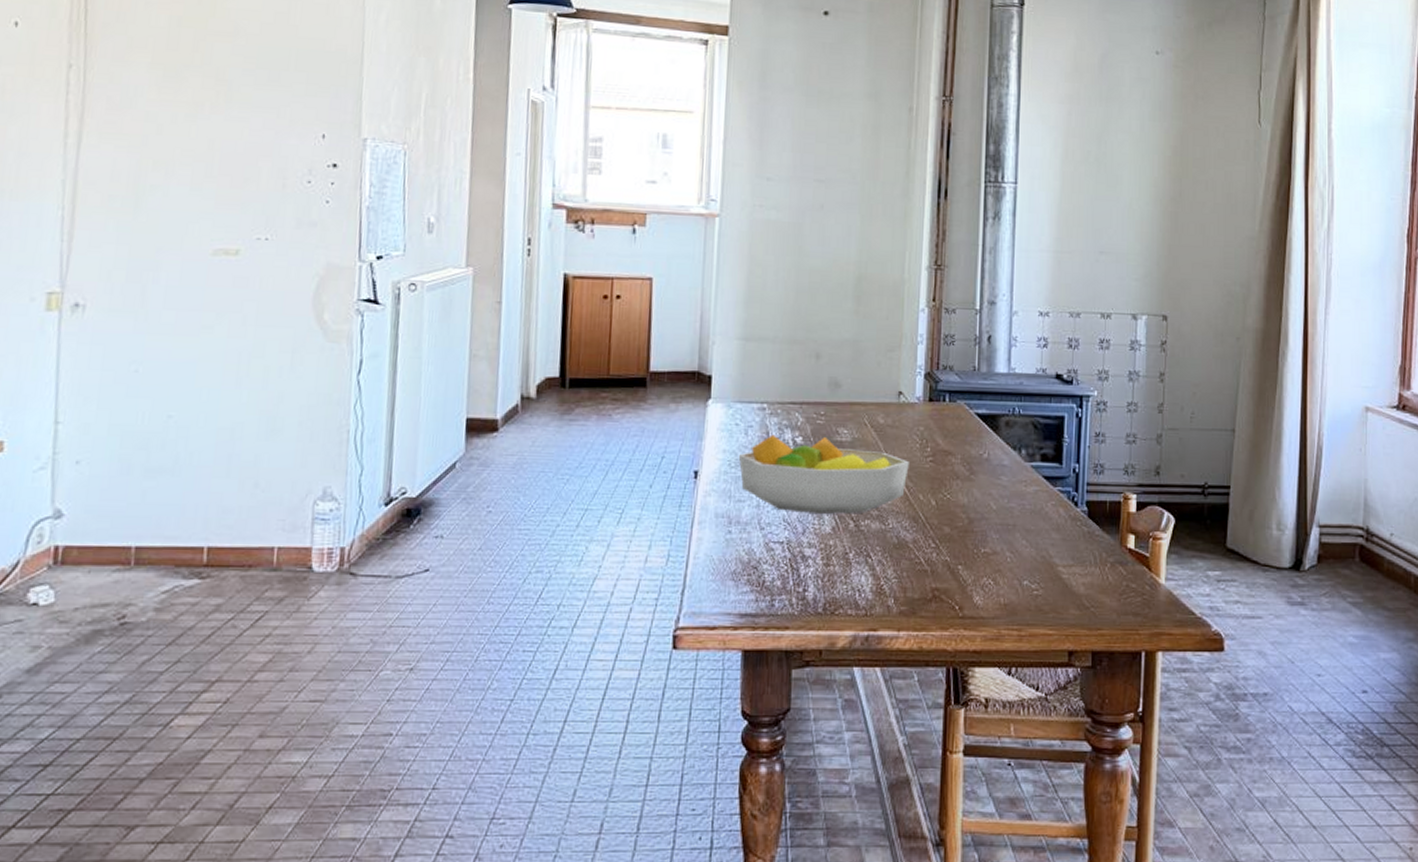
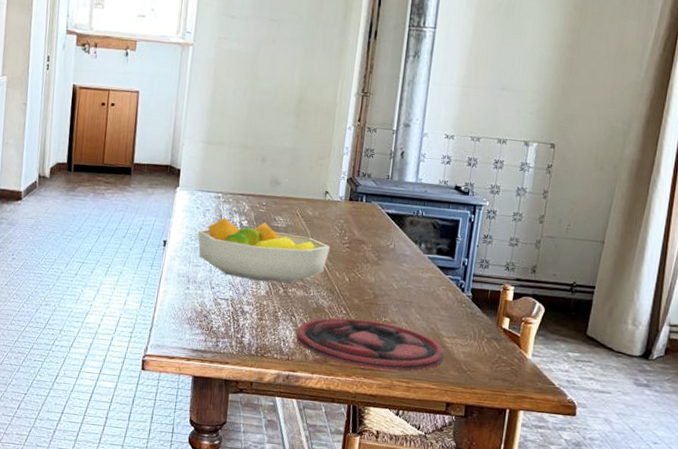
plate: none [875,553,1060,617] -> present [296,318,444,371]

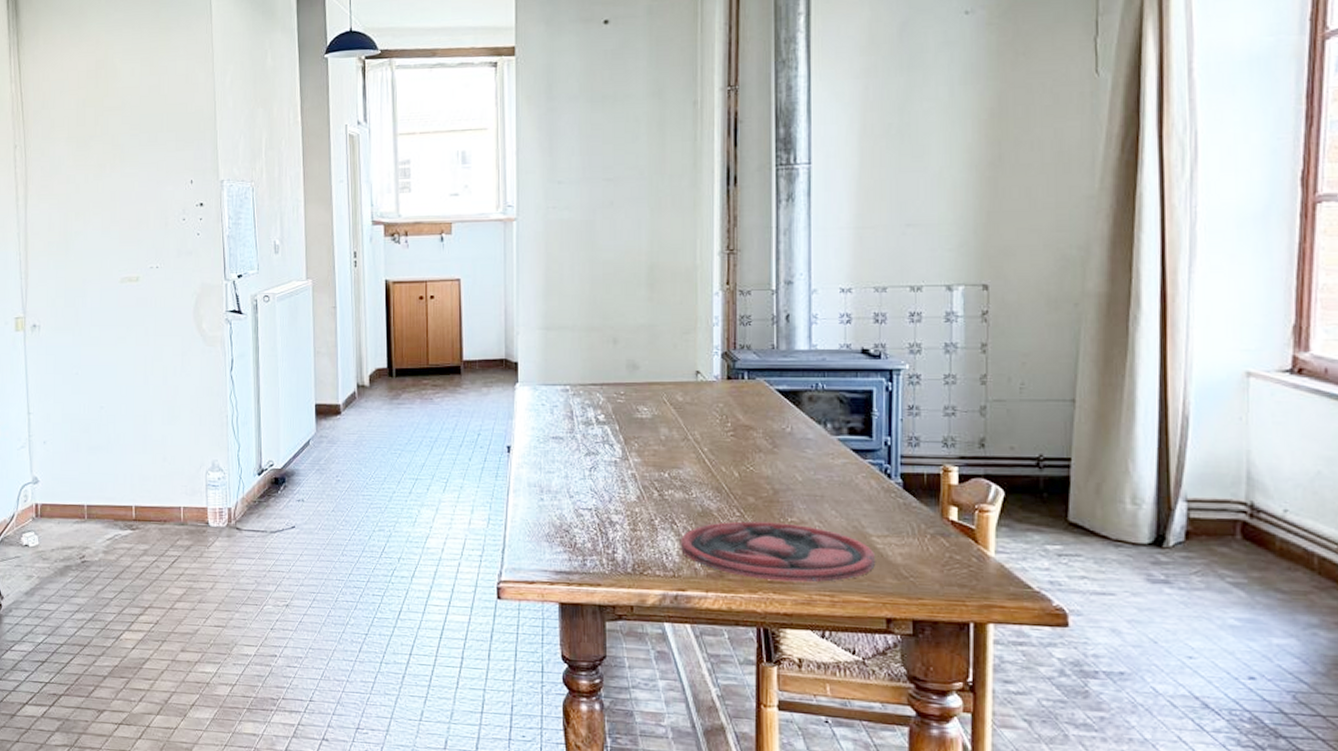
fruit bowl: present [197,217,330,283] -> none [546,413,710,485]

